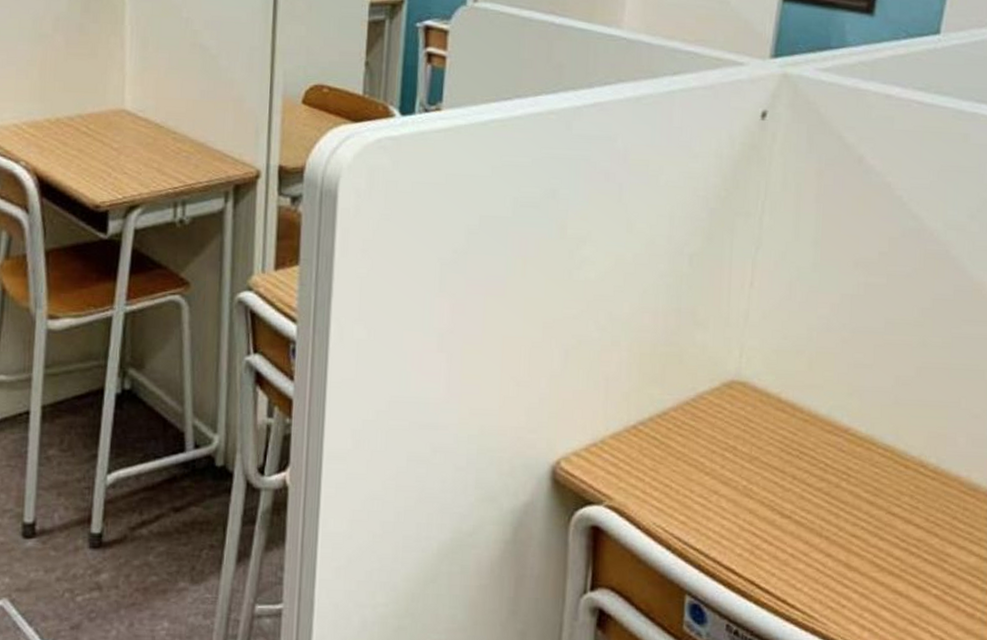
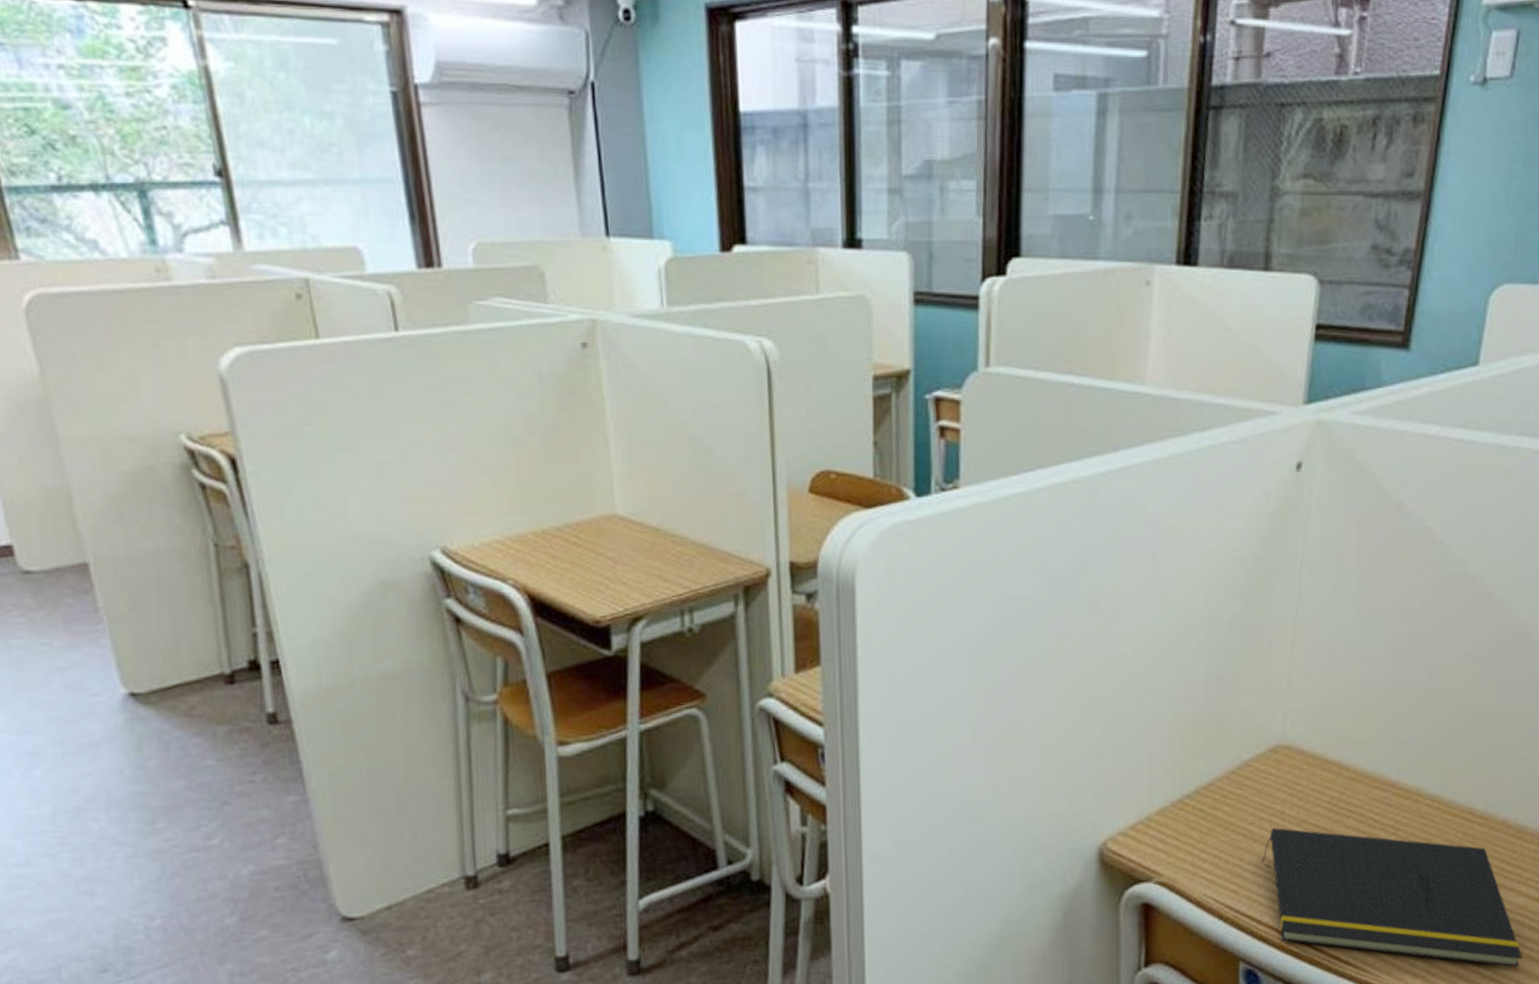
notepad: none [711,462,973,630] -> present [1261,828,1522,968]

